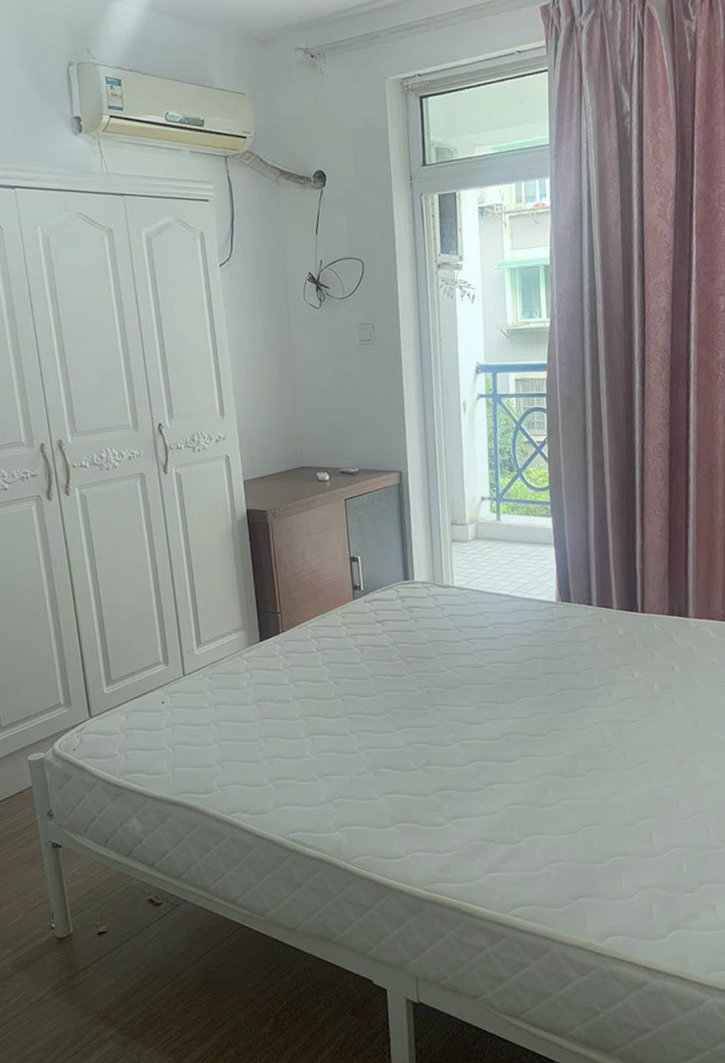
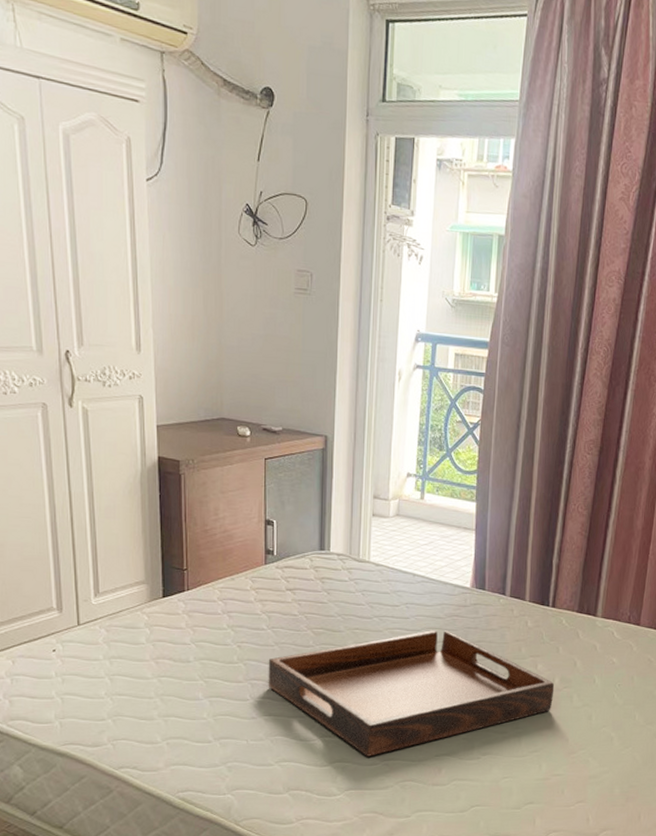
serving tray: none [364,647,655,782] -> present [268,630,555,756]

